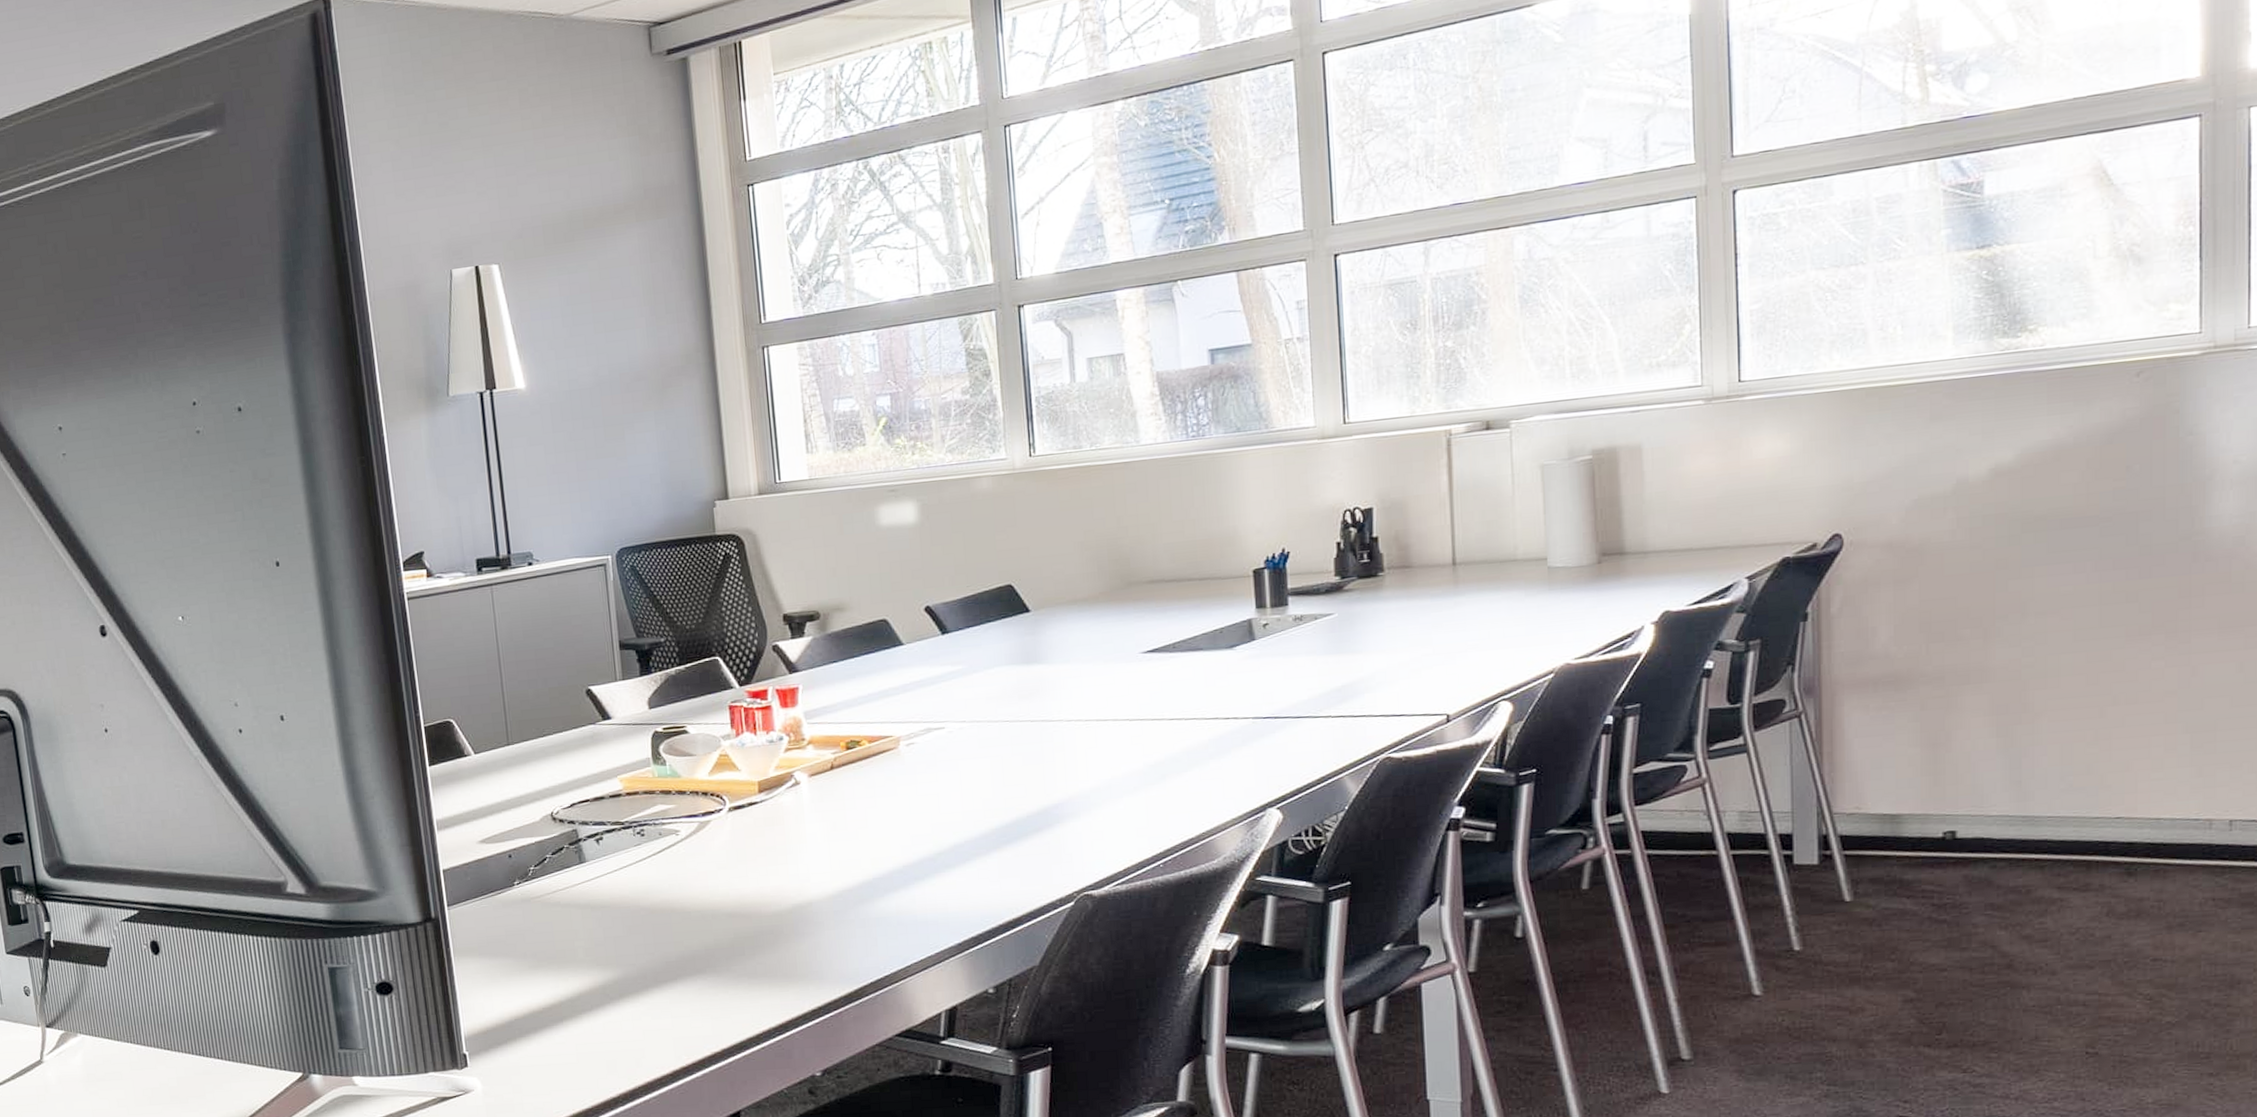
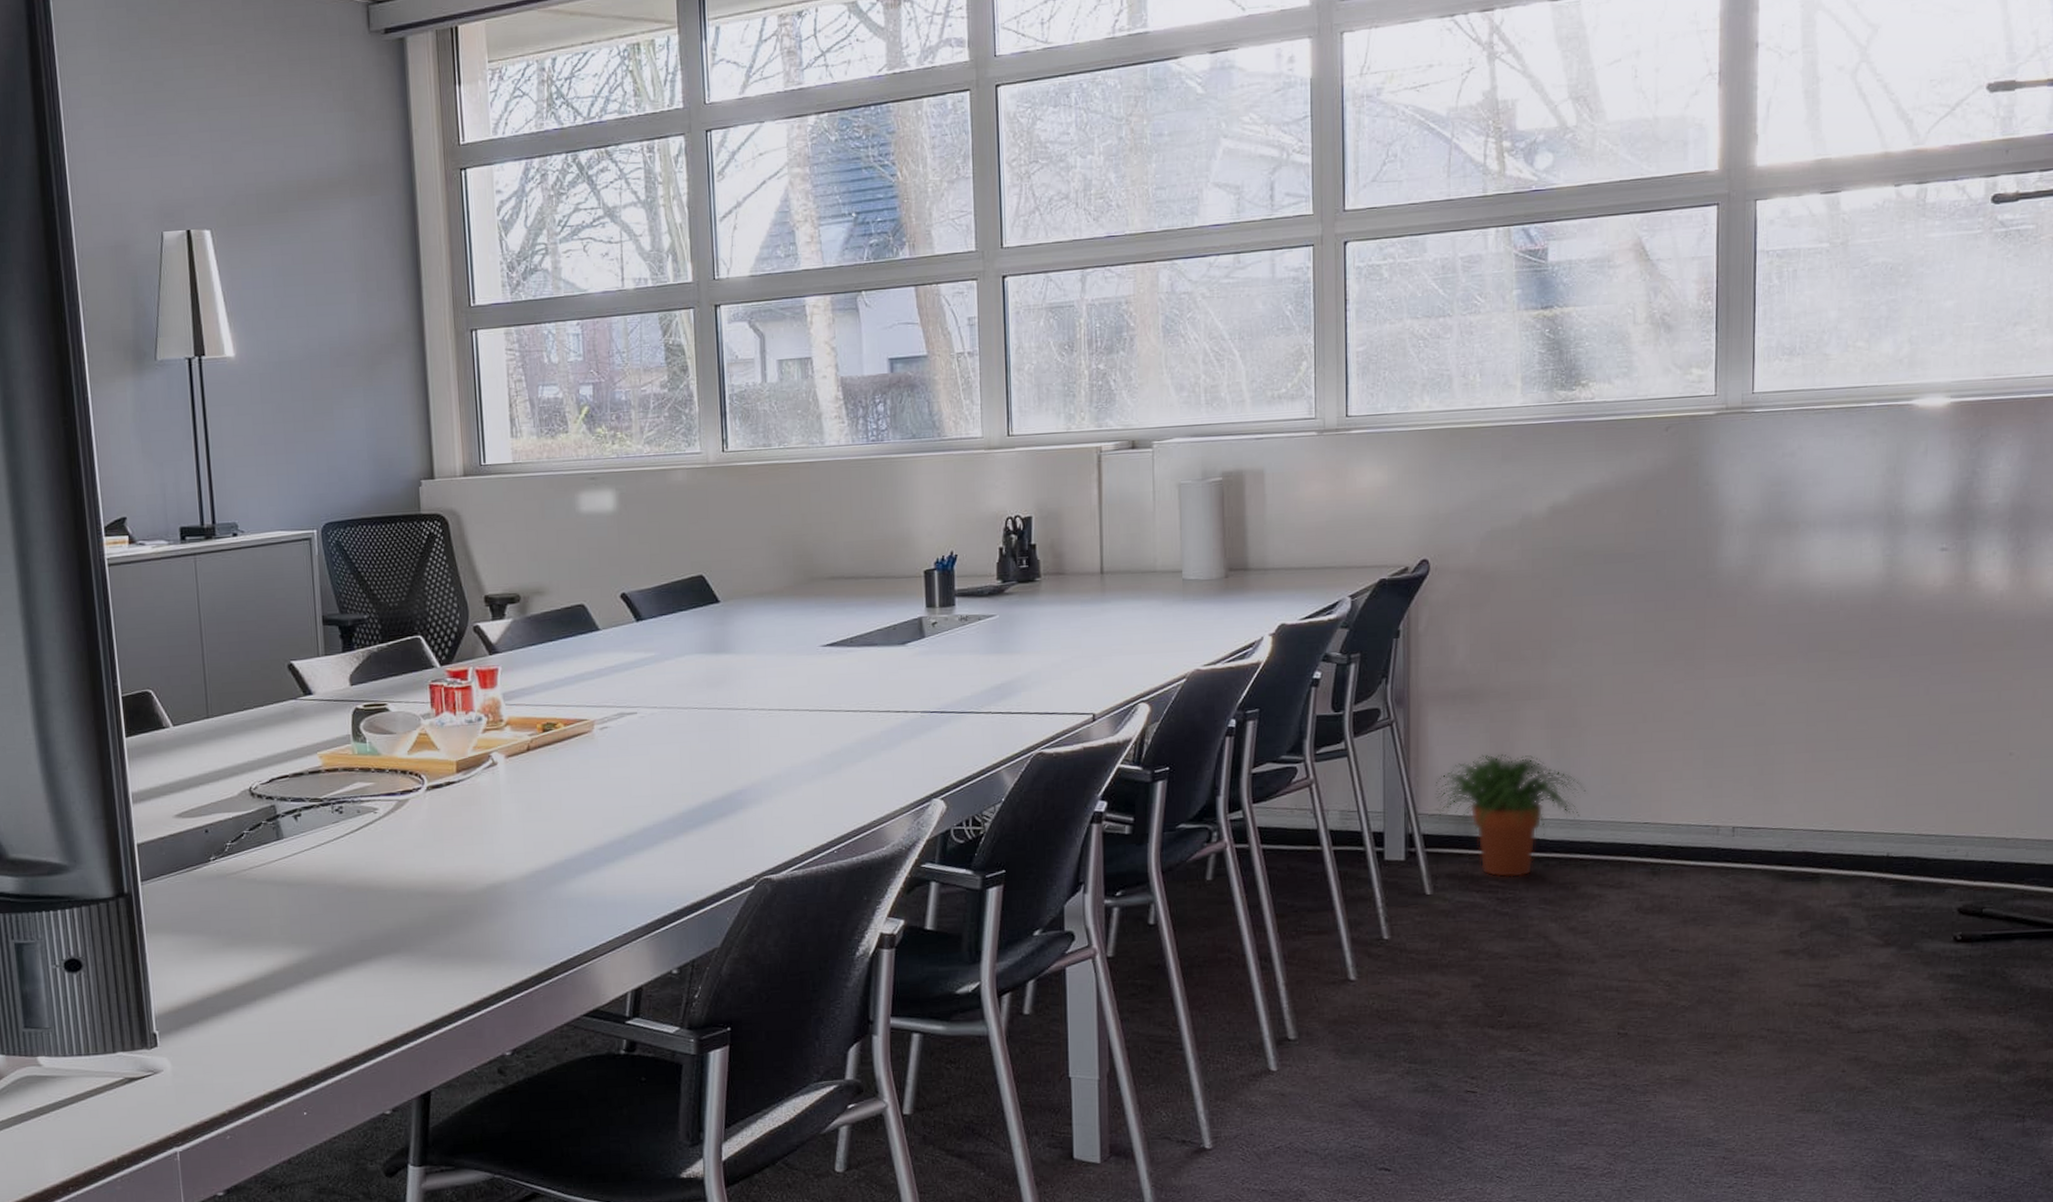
potted plant: none [1853,744,2043,882] -> present [1435,753,1587,878]

